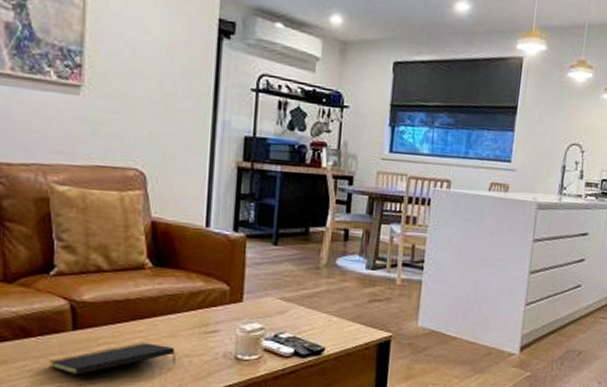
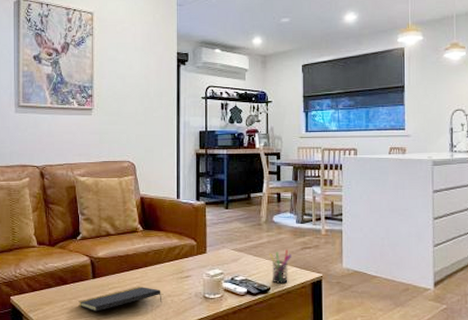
pen holder: none [327,302,356,344] -> present [269,250,291,284]

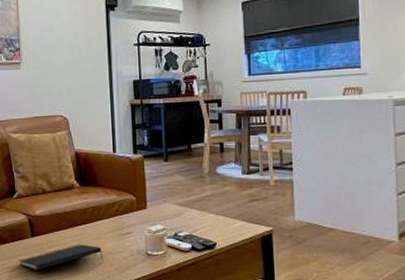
pen holder: present [269,250,291,284] -> none [214,203,238,239]

